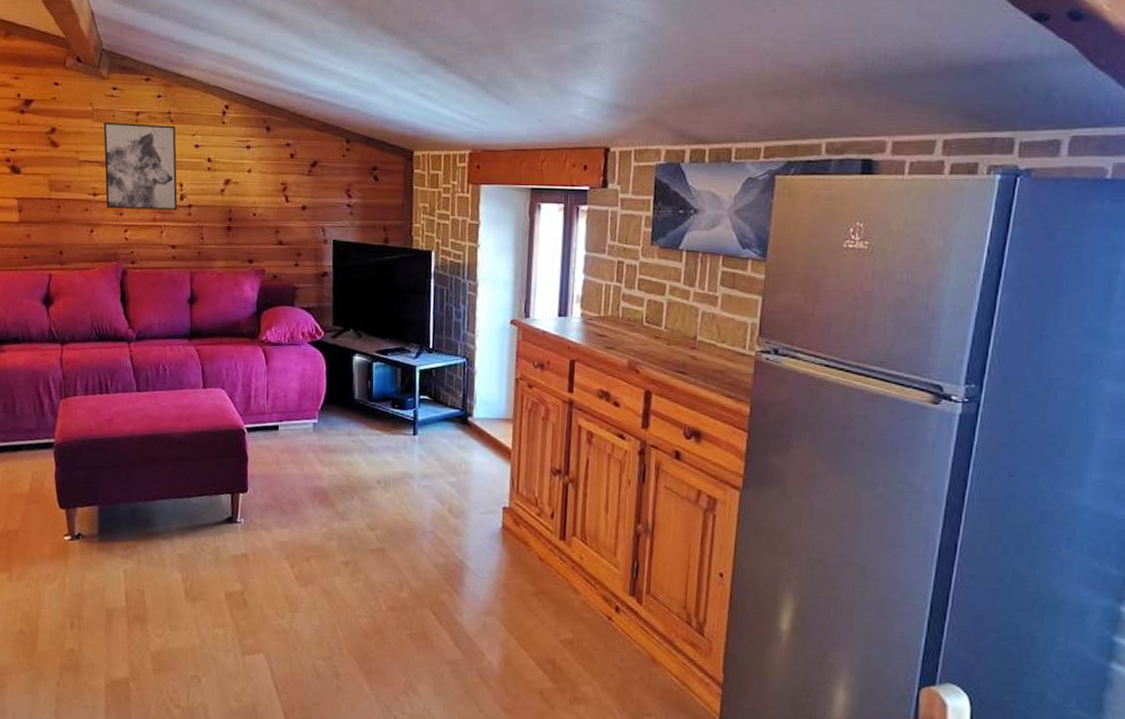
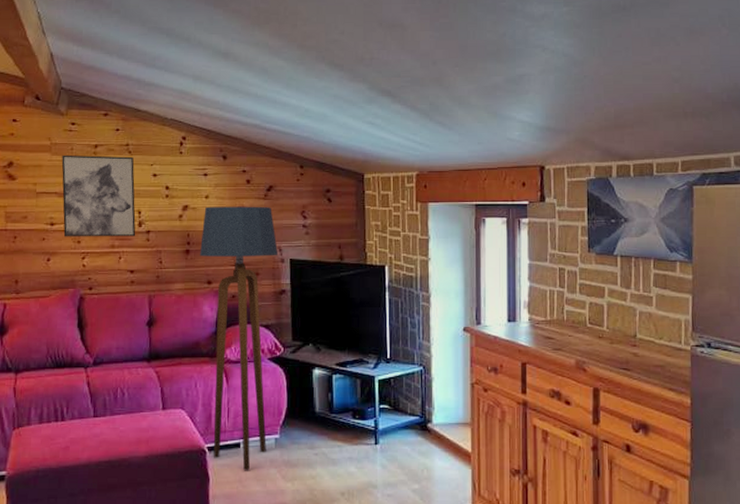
floor lamp: none [242,181,321,453] -> present [200,206,278,470]

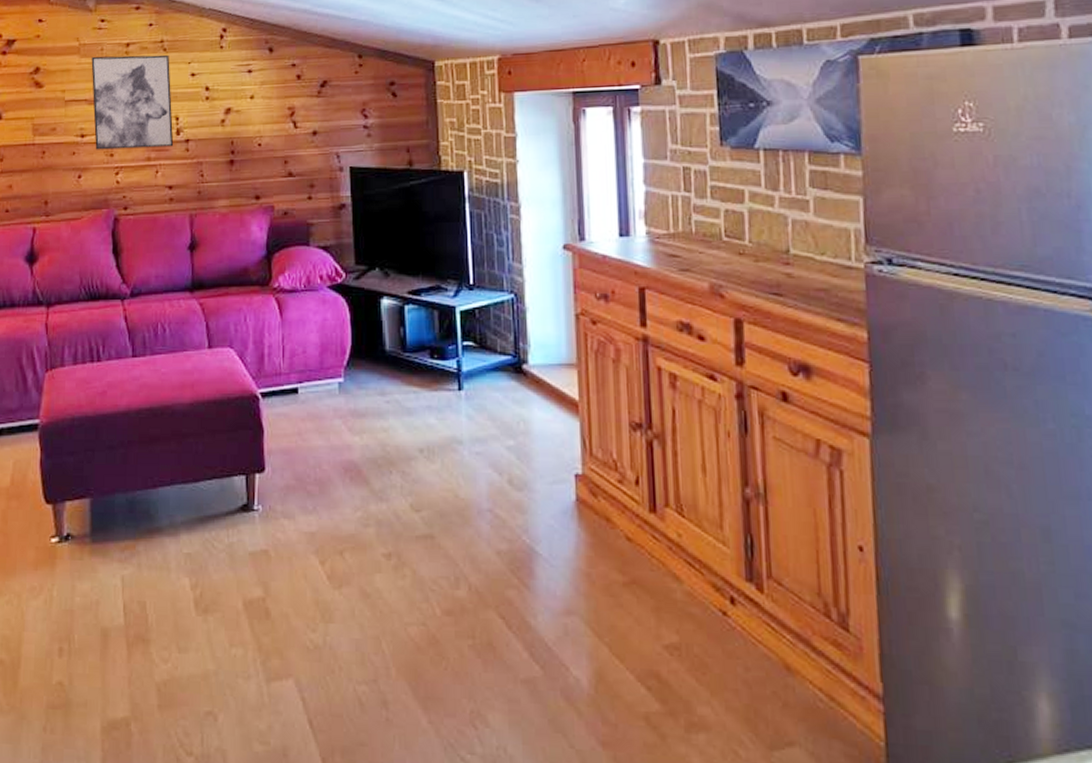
floor lamp: present [200,206,278,470] -> none [246,105,335,420]

